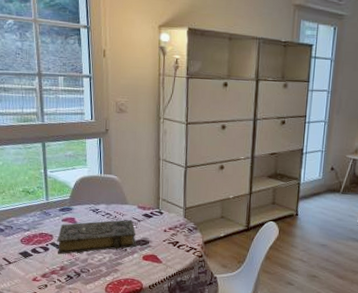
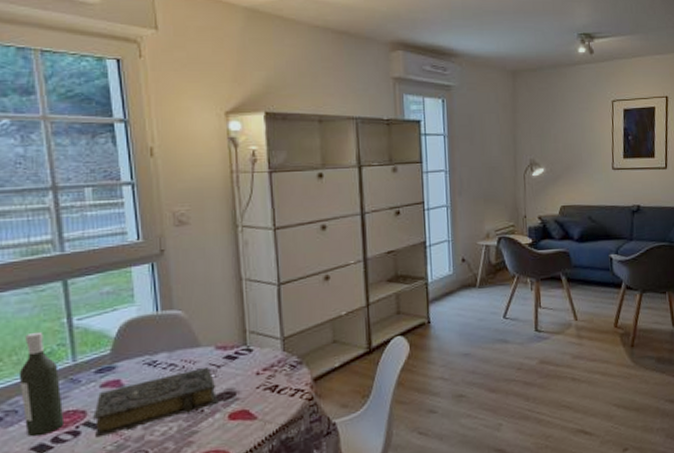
bottle: none [14,176,40,246] -> present [18,331,65,437]

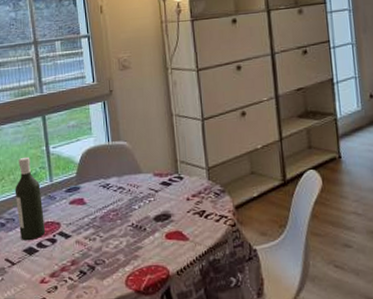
book: present [93,366,219,438] -> none [65,191,157,246]

